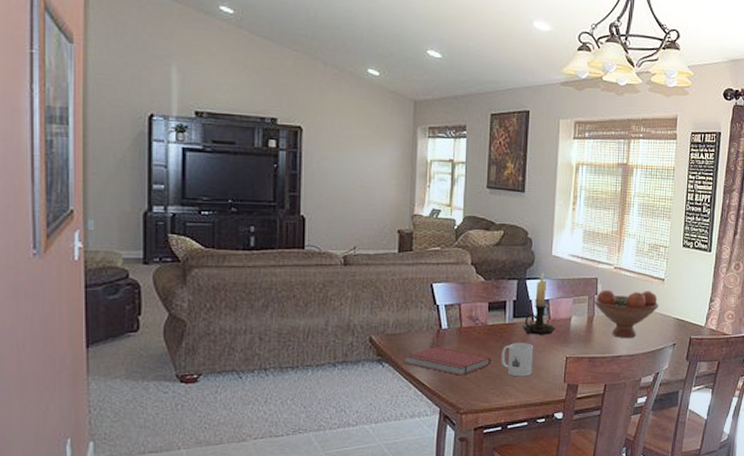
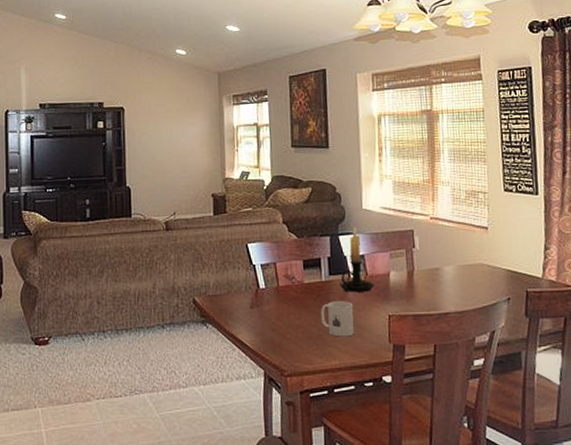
book: present [404,347,491,376] -> none [226,307,311,336]
fruit bowl: present [593,289,659,338] -> none [411,240,485,293]

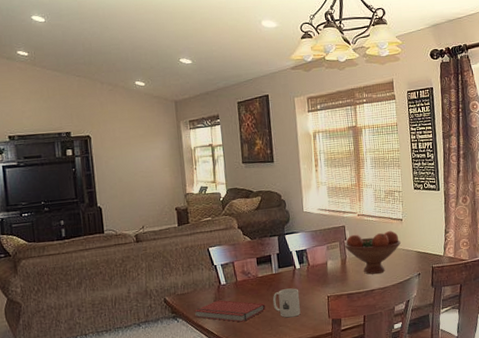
book: none [226,307,311,336] -> present [194,300,266,322]
candle holder: present [339,227,375,293] -> none [287,227,316,281]
fruit bowl: none [411,240,485,293] -> present [344,230,401,275]

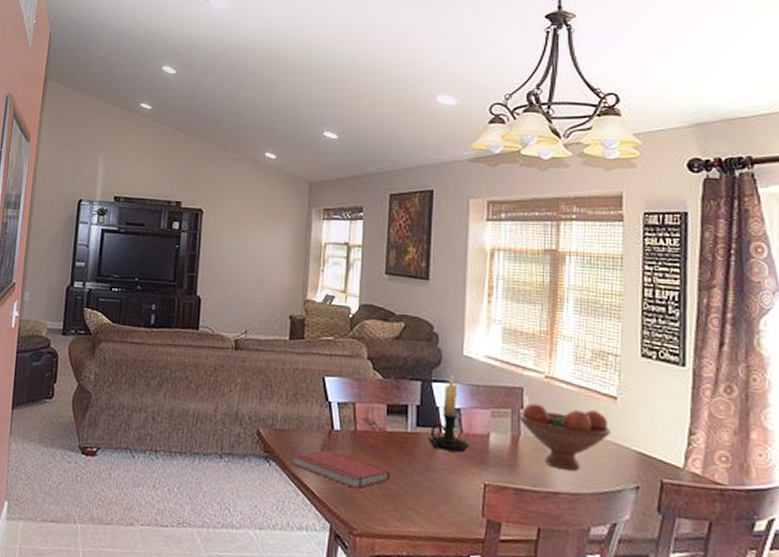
mug: present [272,288,301,318] -> none [401,457,442,502]
candle holder: none [287,227,316,281] -> present [428,374,471,453]

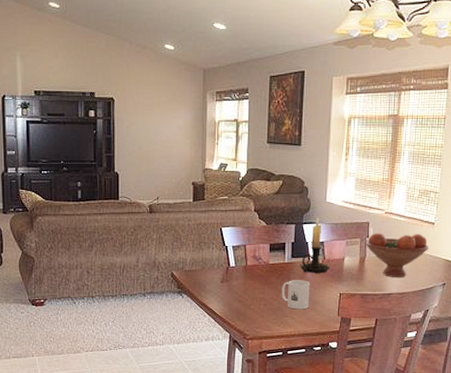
book: present [292,449,390,489] -> none [199,282,273,307]
mug: none [401,457,442,502] -> present [281,280,310,310]

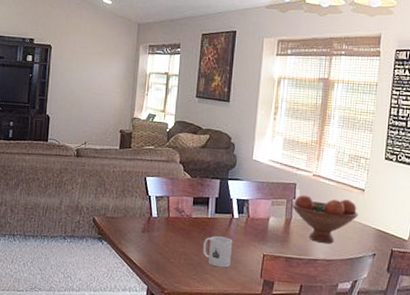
candle holder: present [300,217,331,273] -> none [223,174,255,232]

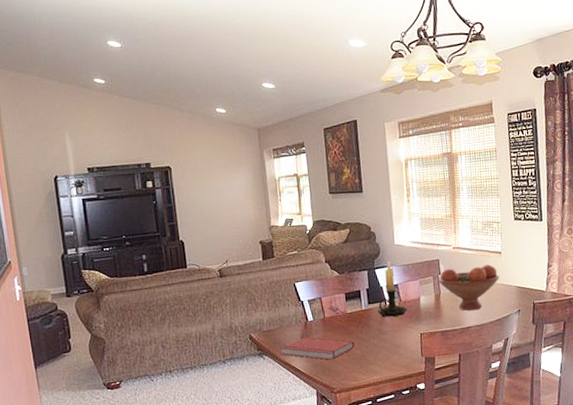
book: none [120,231,194,260] -> present [280,337,355,360]
mug: present [202,236,233,268] -> none [362,325,392,356]
candle holder: none [223,174,255,232] -> present [377,260,408,318]

